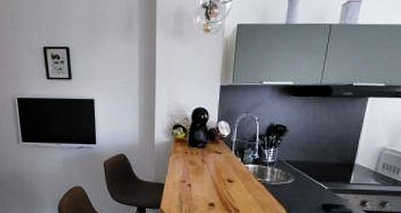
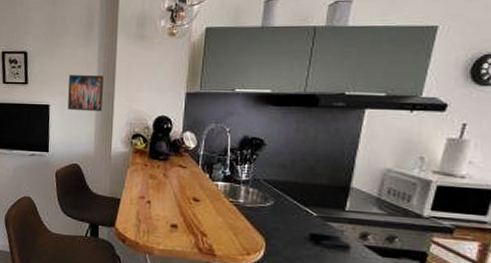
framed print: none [111,69,145,105] -> present [68,74,104,112]

